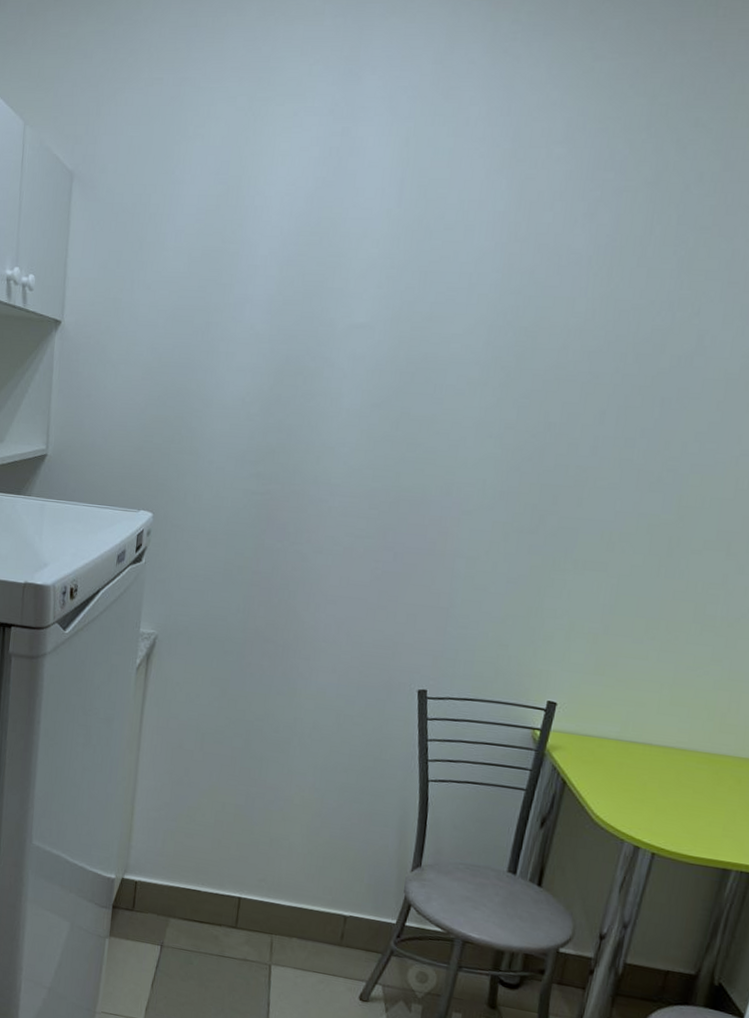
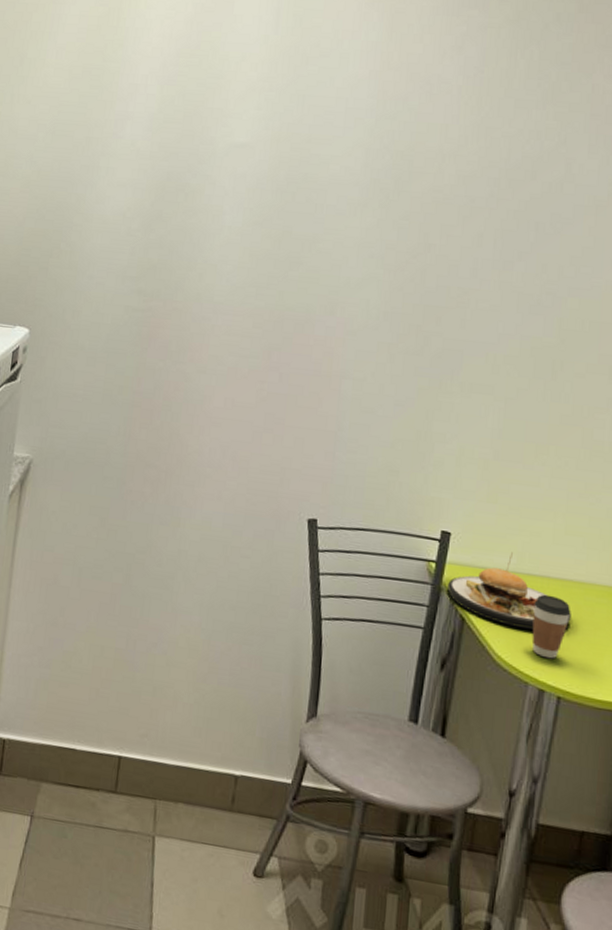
plate: none [551,721,671,792] -> present [447,552,571,629]
coffee cup: none [630,760,671,819] -> present [531,594,571,659]

